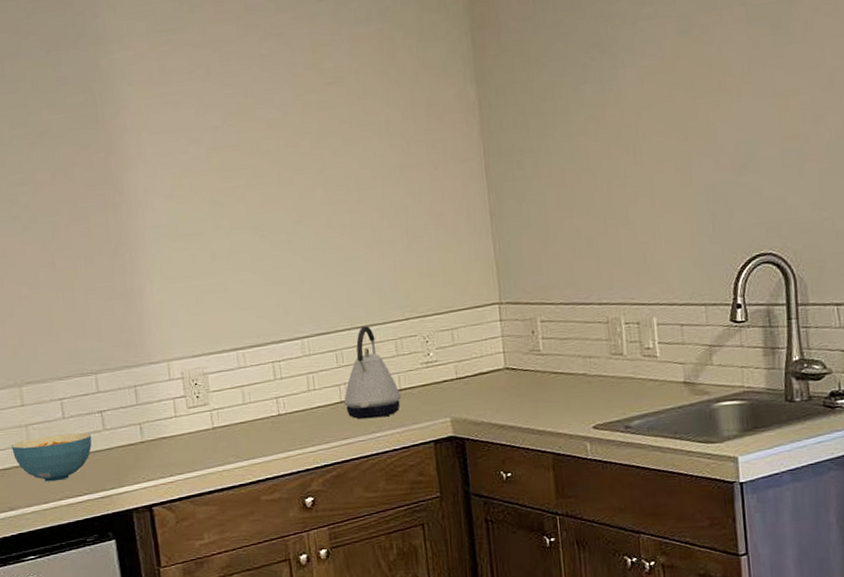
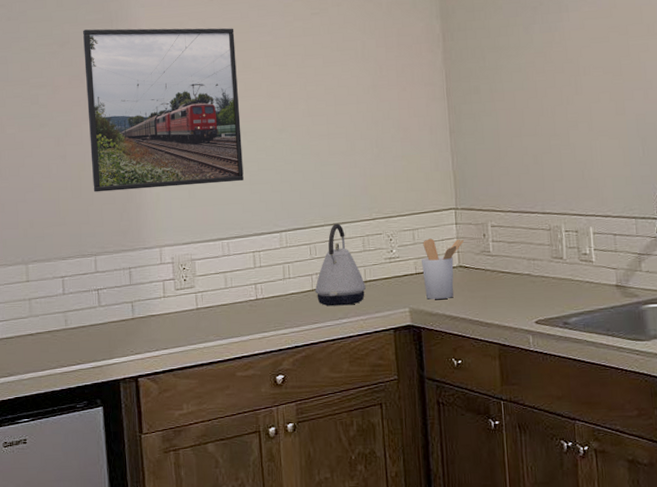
cereal bowl: present [11,433,92,482] -> none [15,308,88,351]
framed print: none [64,105,258,303] -> present [83,28,244,192]
utensil holder: none [463,337,511,407] -> present [422,238,465,299]

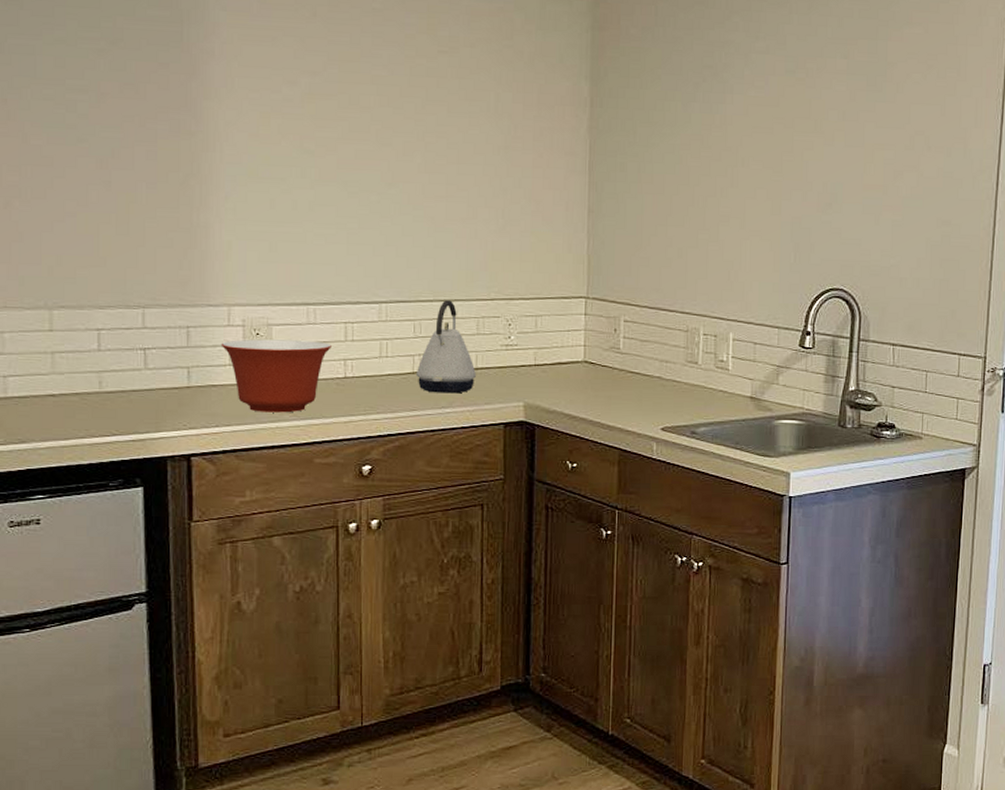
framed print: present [83,28,244,192] -> none [142,27,341,239]
mixing bowl: none [156,270,244,335] -> present [221,339,331,413]
utensil holder: present [422,238,465,299] -> none [542,327,593,396]

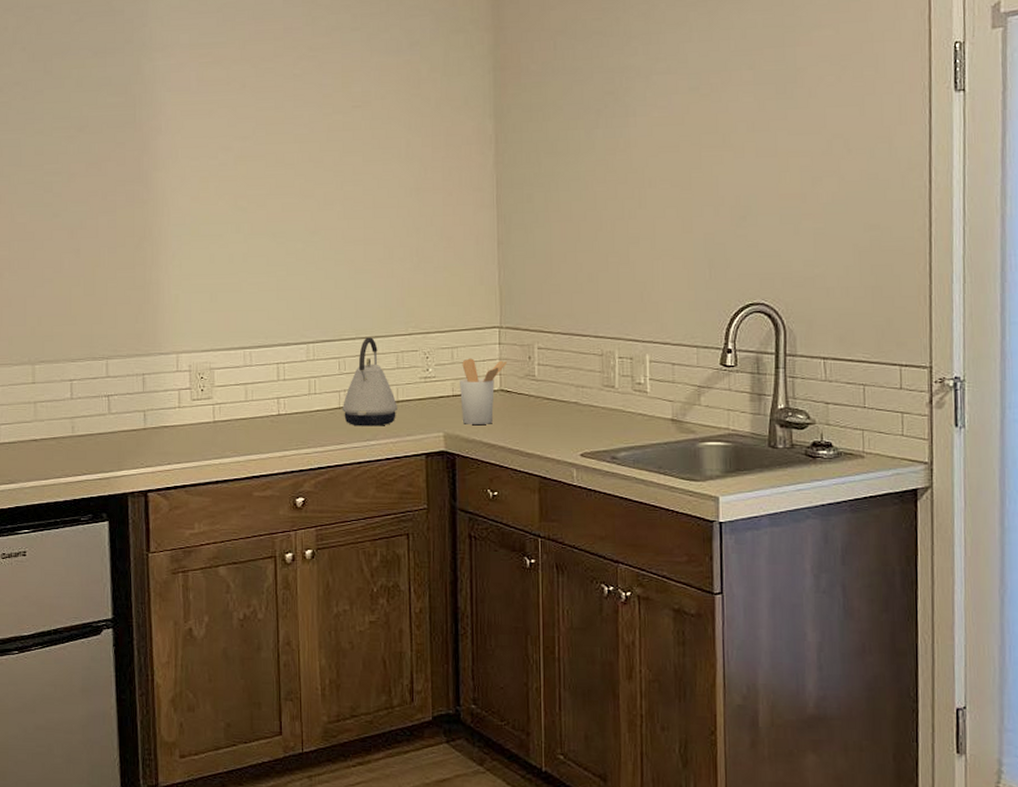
mixing bowl: present [221,339,331,413] -> none [171,382,266,450]
utensil holder: none [542,327,593,396] -> present [460,358,508,424]

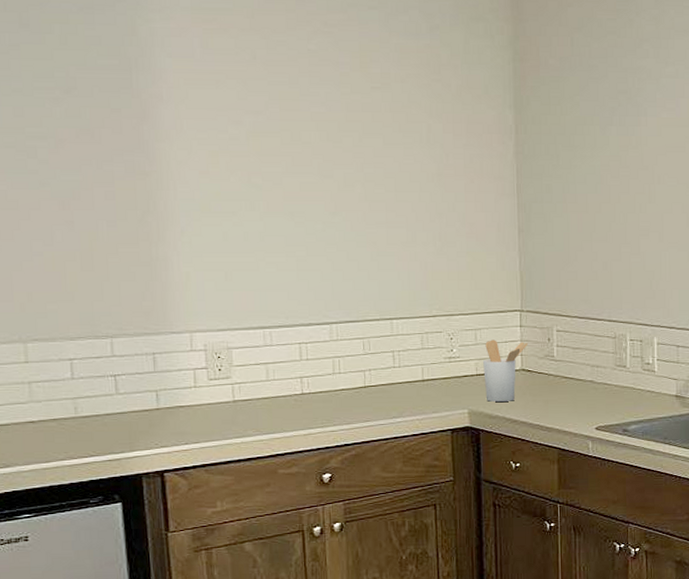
kettle: present [342,337,397,427] -> none [367,319,423,405]

